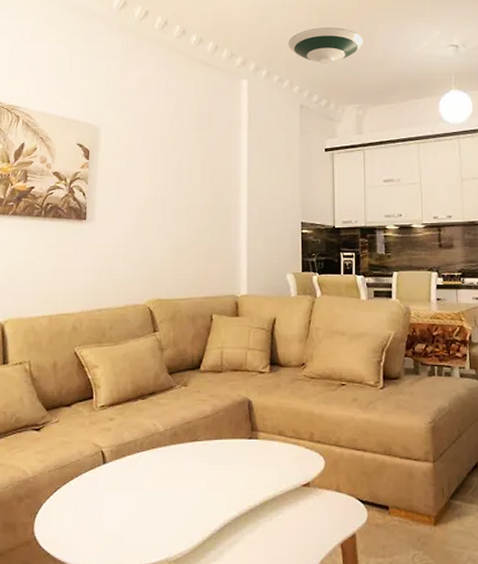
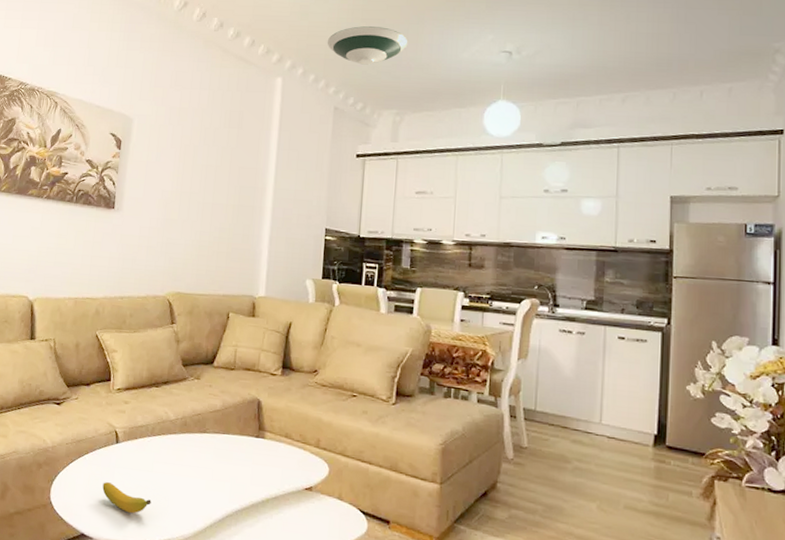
banana: none [91,507,145,537] -> present [102,482,151,514]

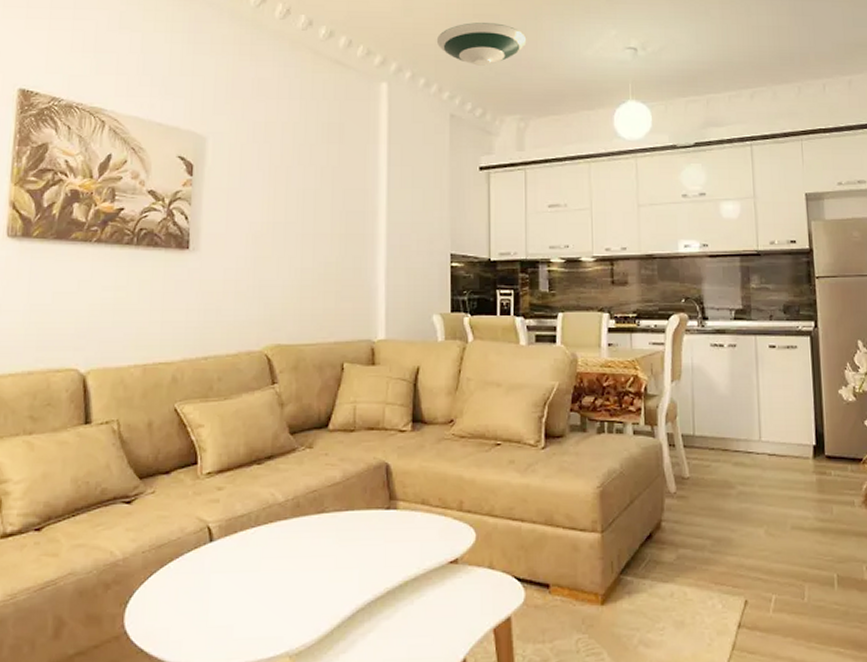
banana: present [102,482,151,514] -> none [195,593,261,628]

